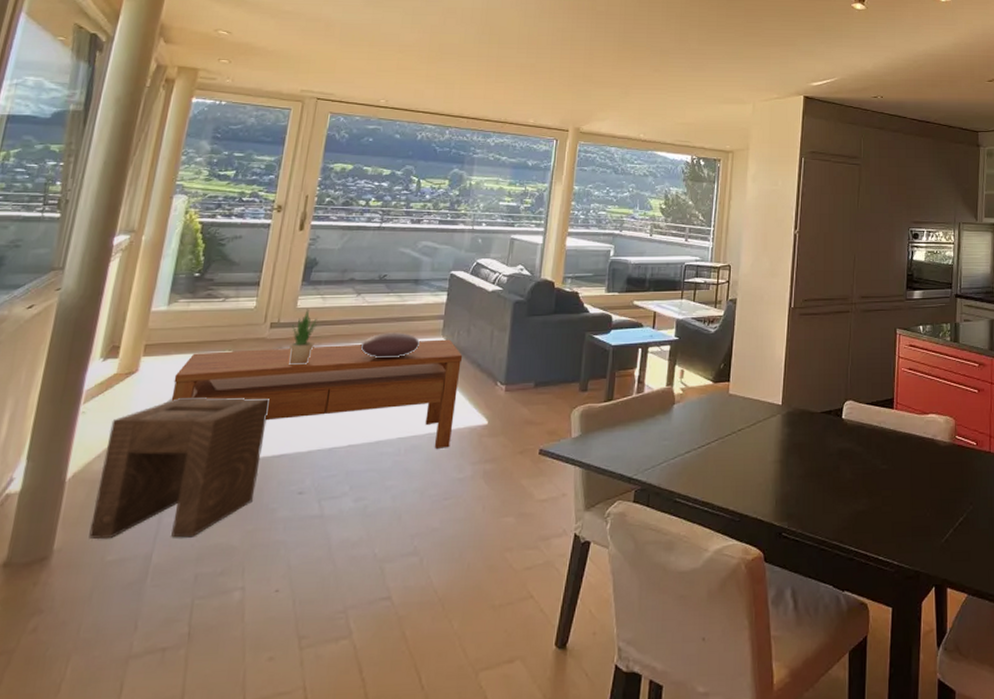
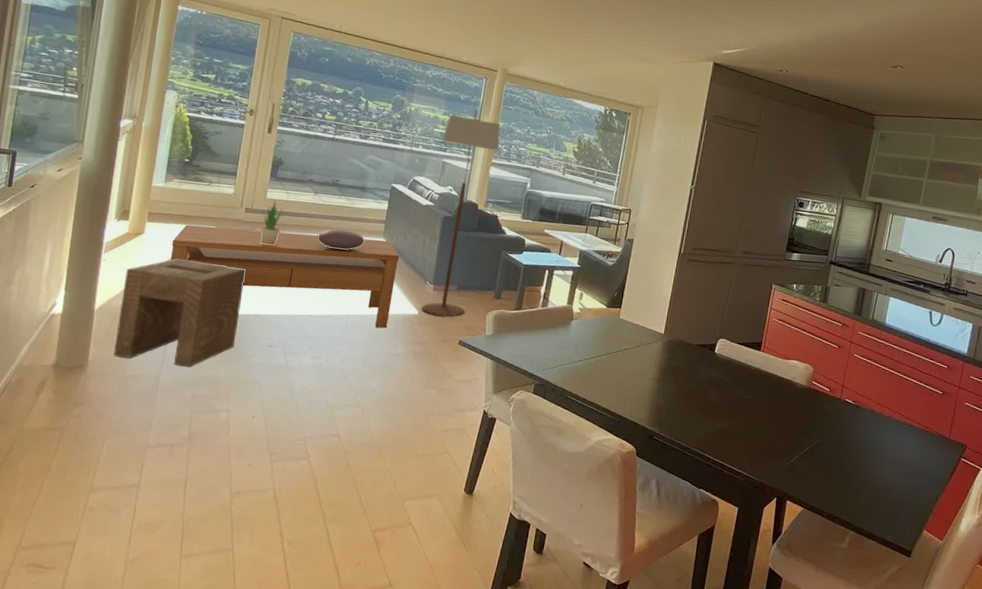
floor lamp: none [491,174,576,422] -> present [421,109,500,317]

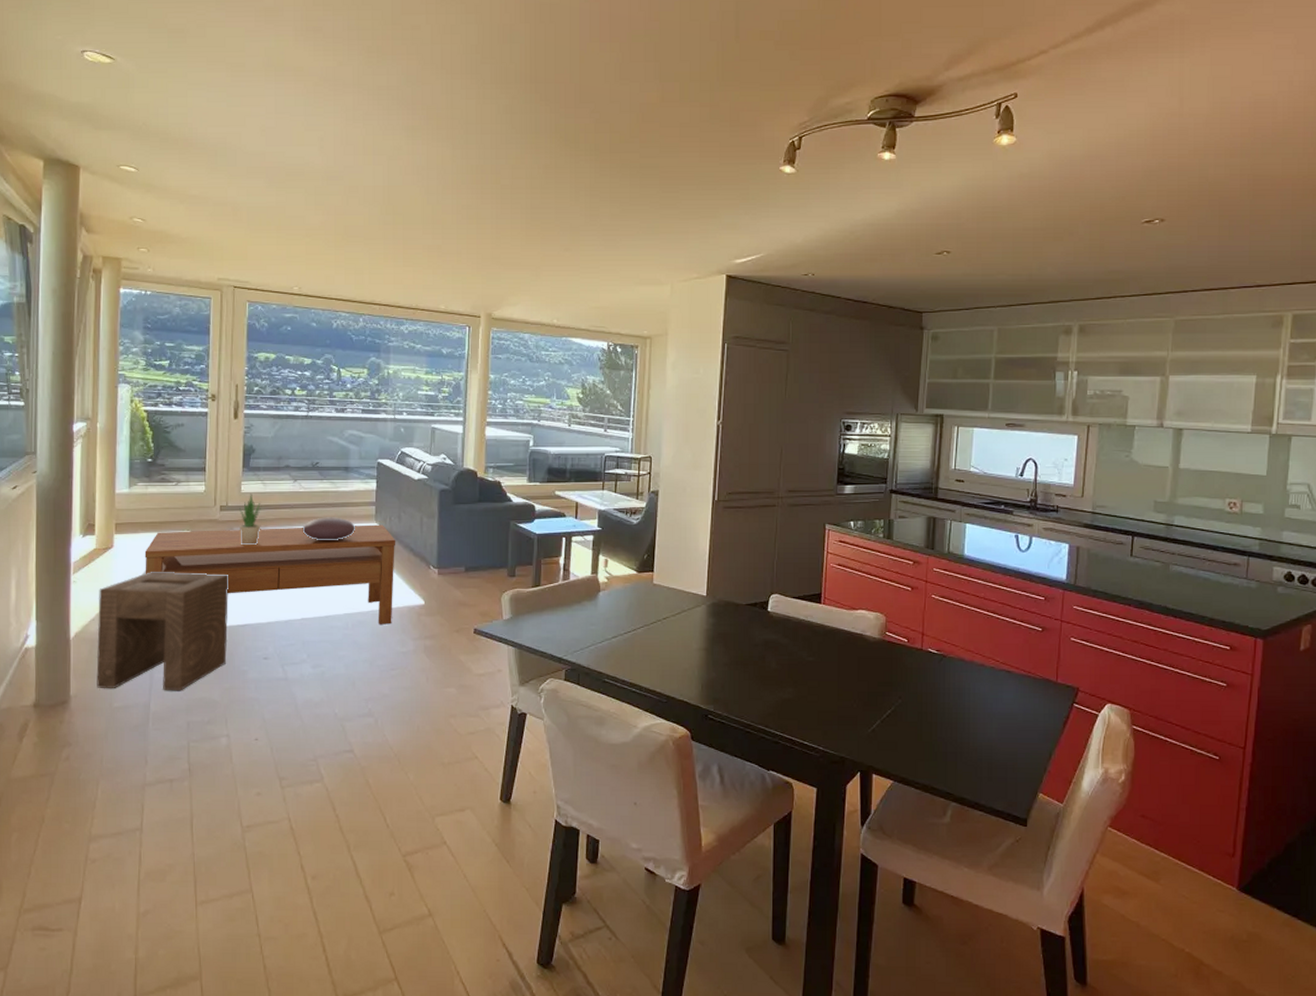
floor lamp: present [421,109,500,317] -> none [427,362,493,603]

